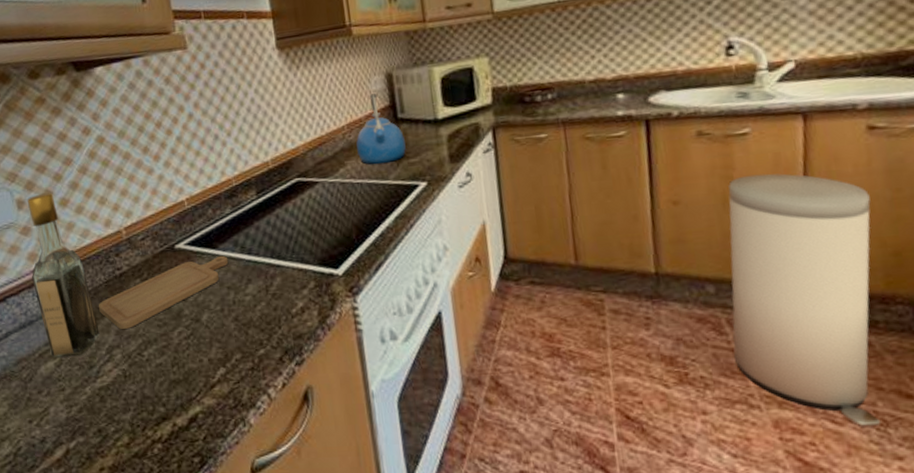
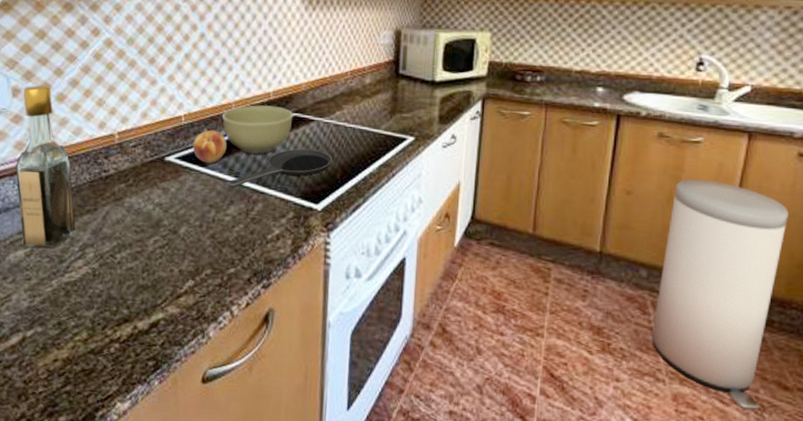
chopping board: present [98,255,229,330] -> none [78,174,215,231]
fruit: none [199,209,235,245] -> present [192,130,227,163]
bowl: none [223,174,297,228] -> present [221,105,293,155]
frying pan: none [241,211,344,266] -> present [227,148,332,188]
kettle: present [356,93,406,164] -> none [356,47,402,113]

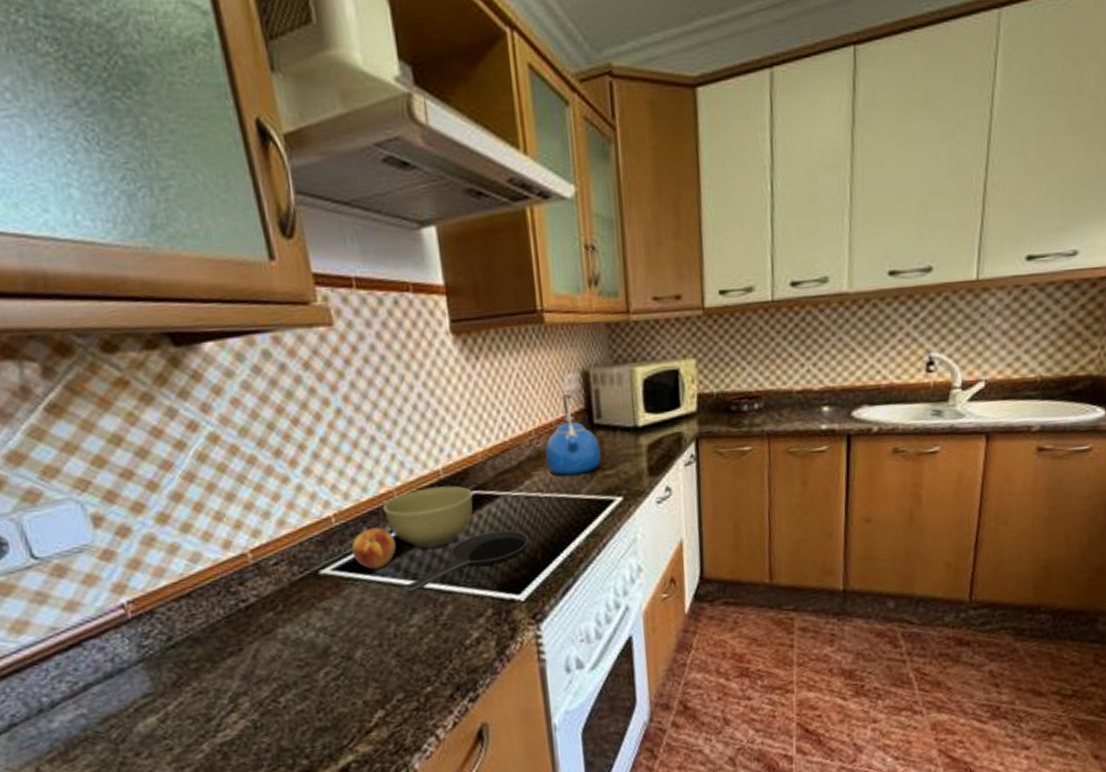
bottle: present [15,85,76,249] -> none [107,506,220,712]
kettle: none [356,47,402,113] -> present [545,394,602,476]
pedal bin: present [652,178,789,411] -> none [905,492,1032,724]

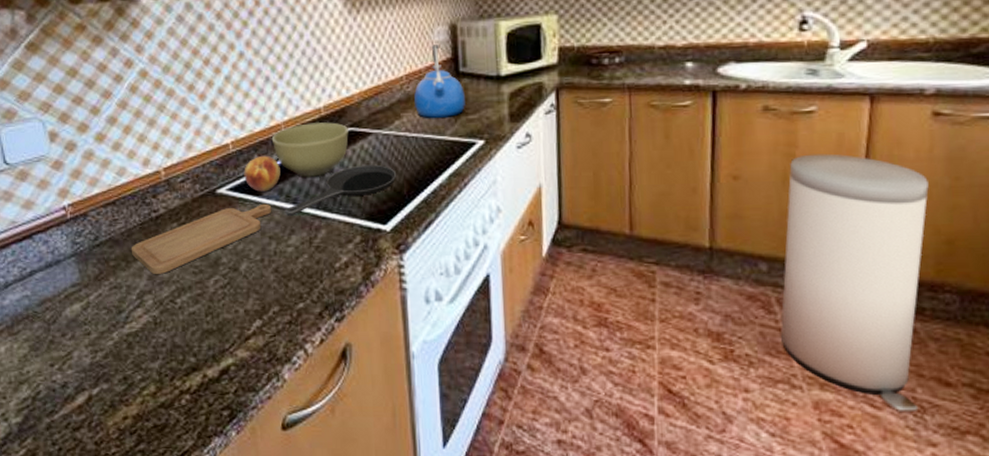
chopping board: none [216,581,389,674] -> present [131,203,272,275]
pedal bin: none [905,492,1032,724] -> present [781,153,929,413]

